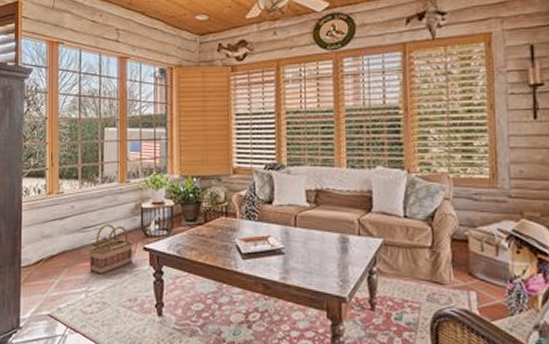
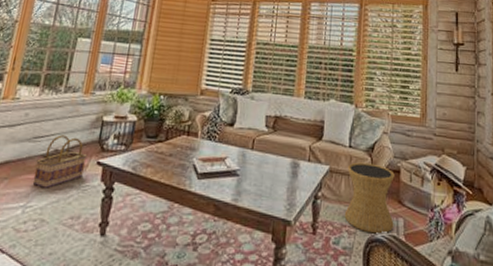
side table: none [404,233,465,309] -> present [344,162,395,234]

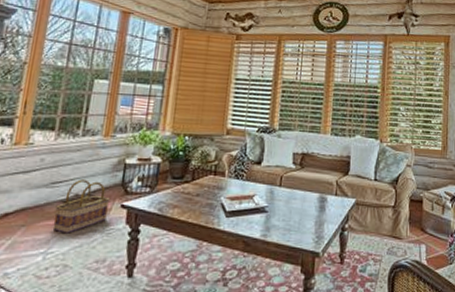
side table: present [344,162,395,234] -> none [370,194,418,260]

